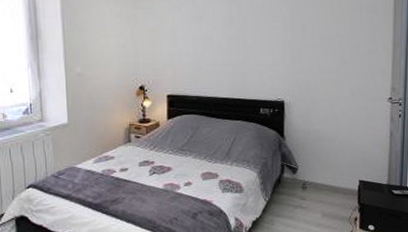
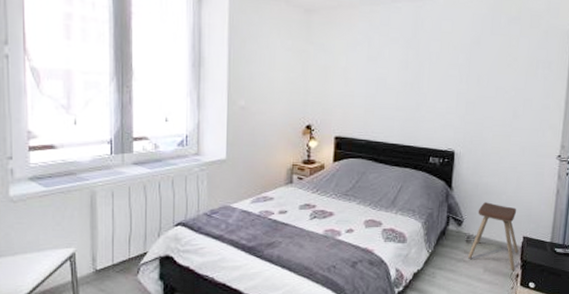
music stool: none [305,148,355,215] -> present [468,202,518,272]

